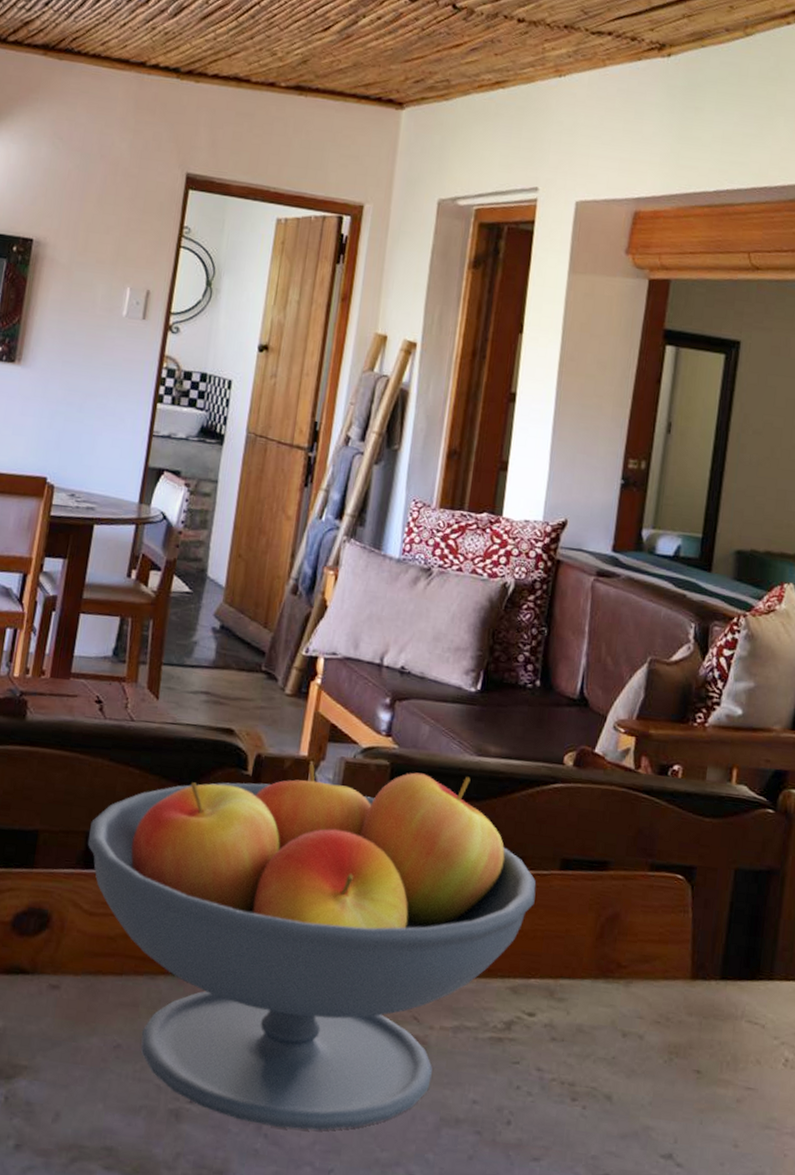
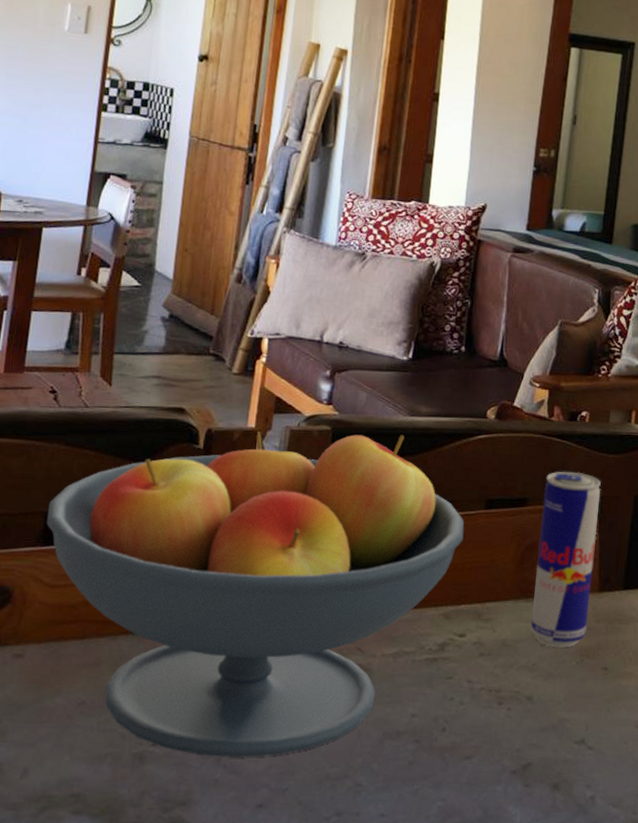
beverage can: none [610,833,695,1042] -> present [530,471,601,648]

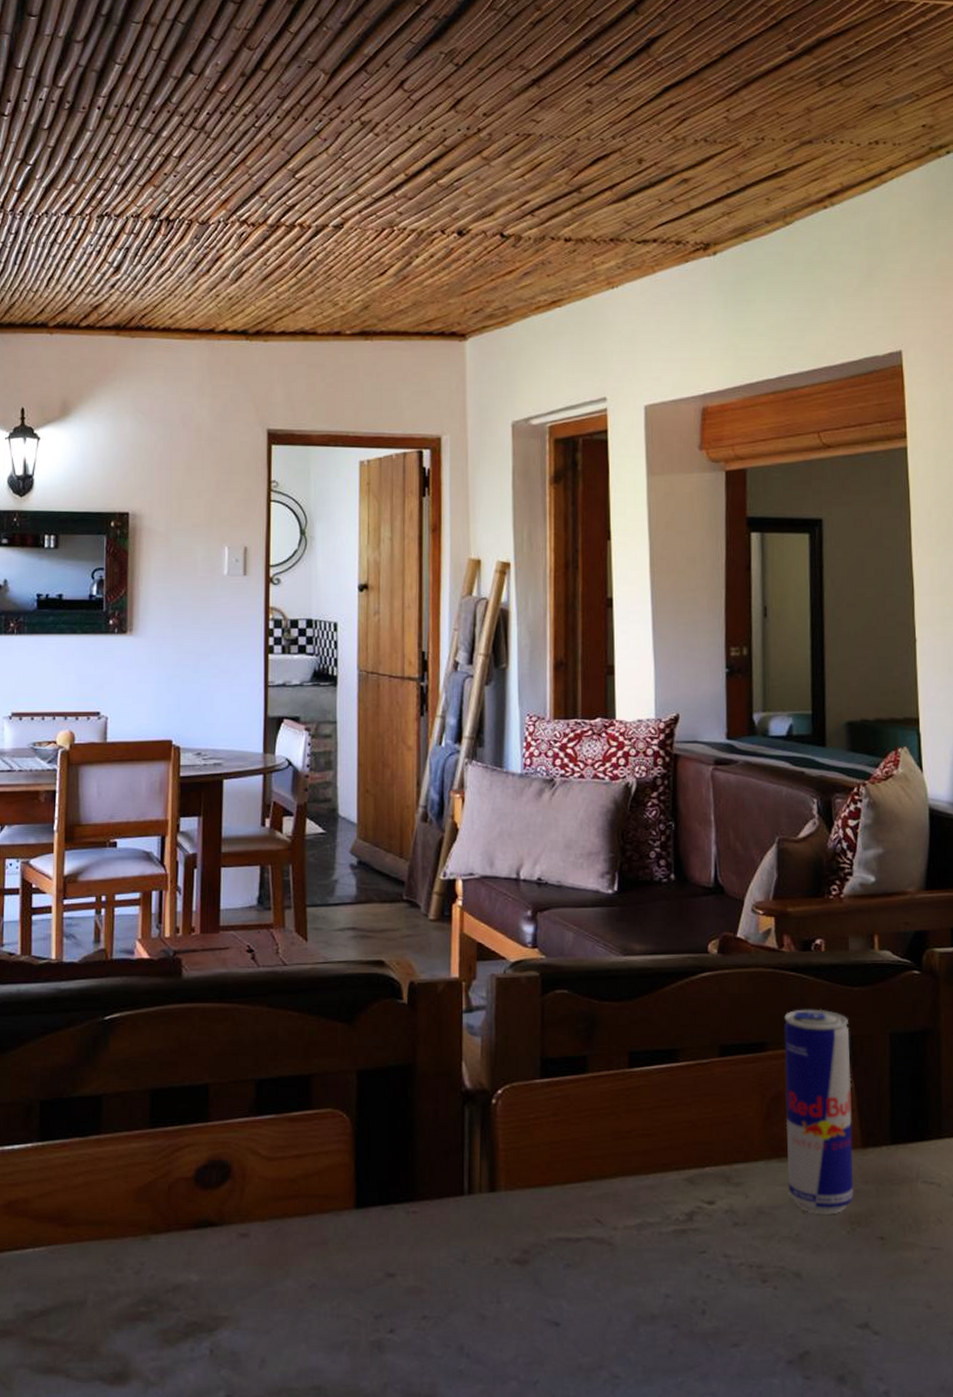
fruit bowl: present [46,434,465,757] -> none [257,977,699,1345]

